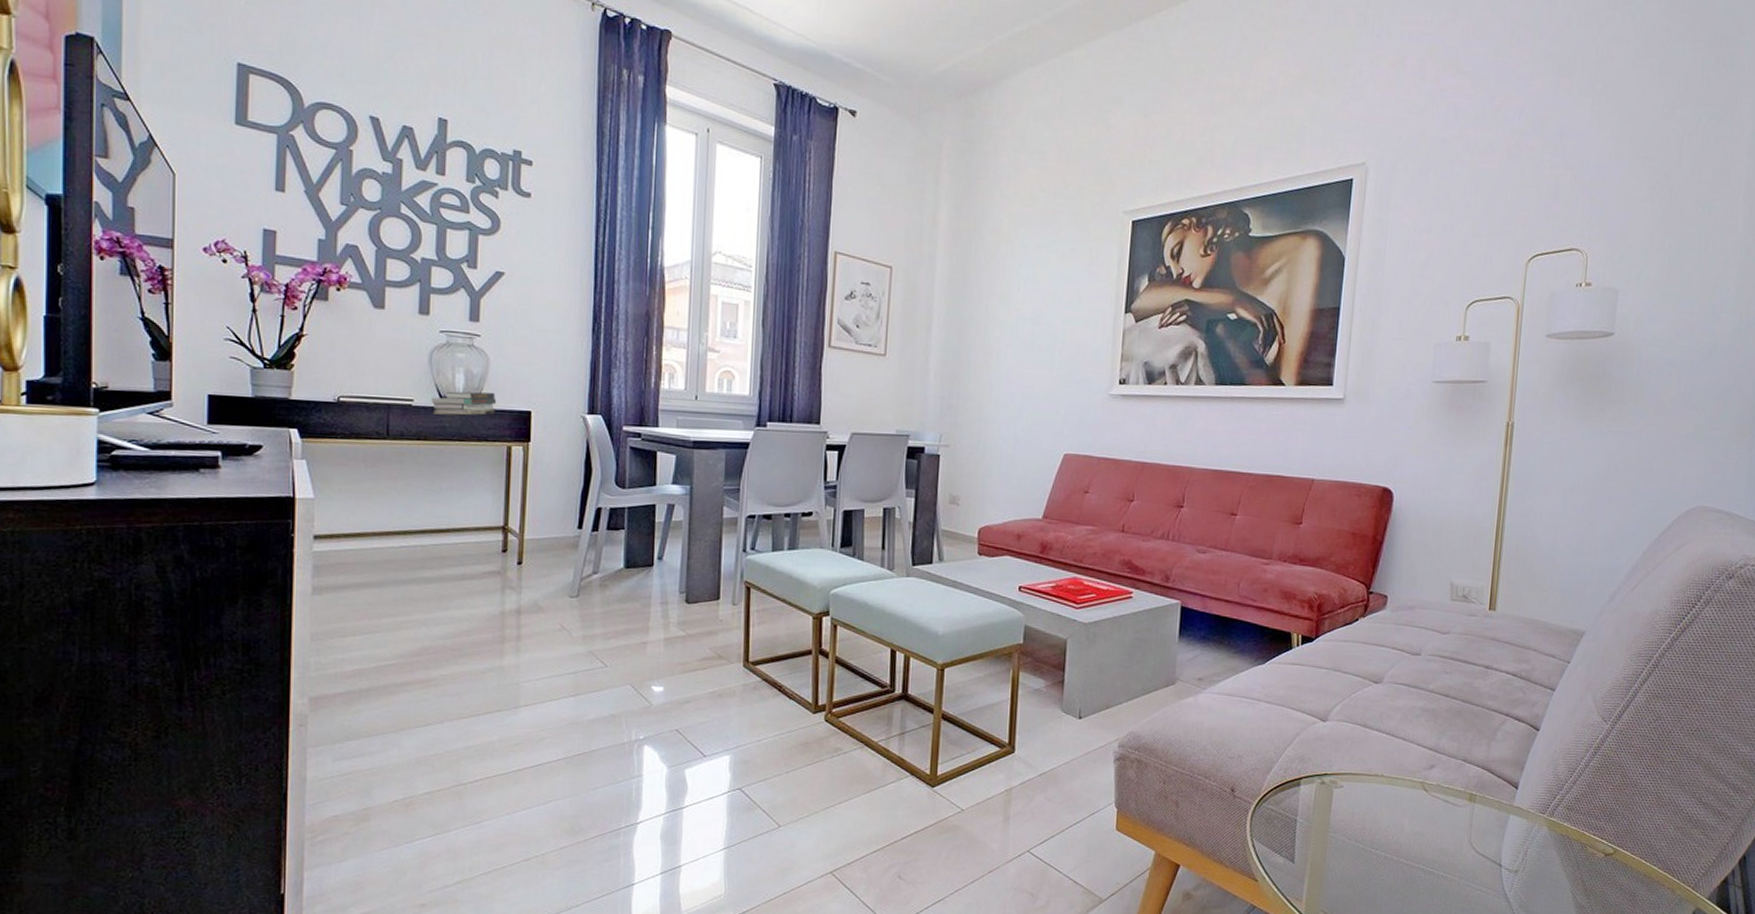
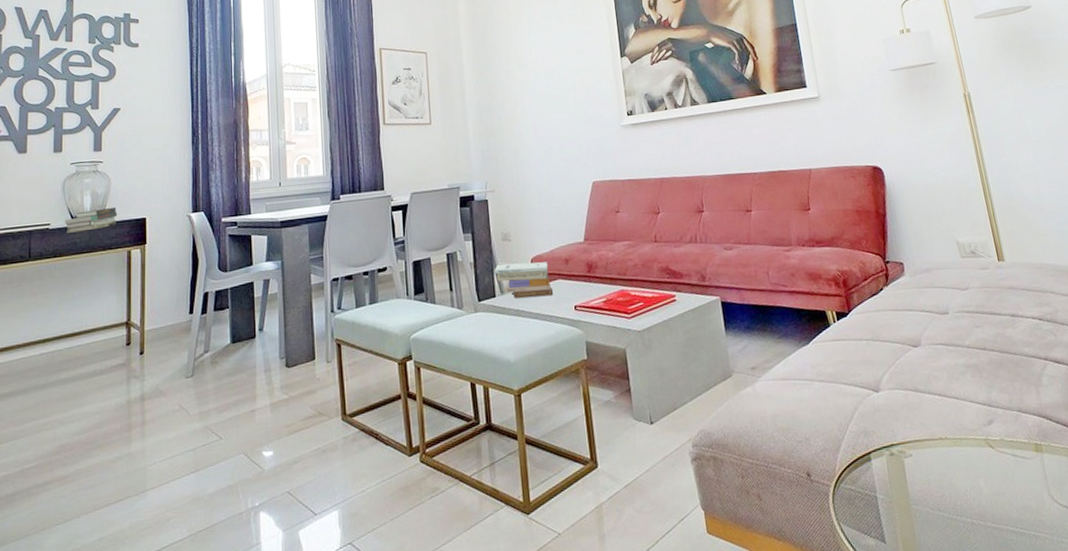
books: none [935,529,999,572] -> present [494,261,554,298]

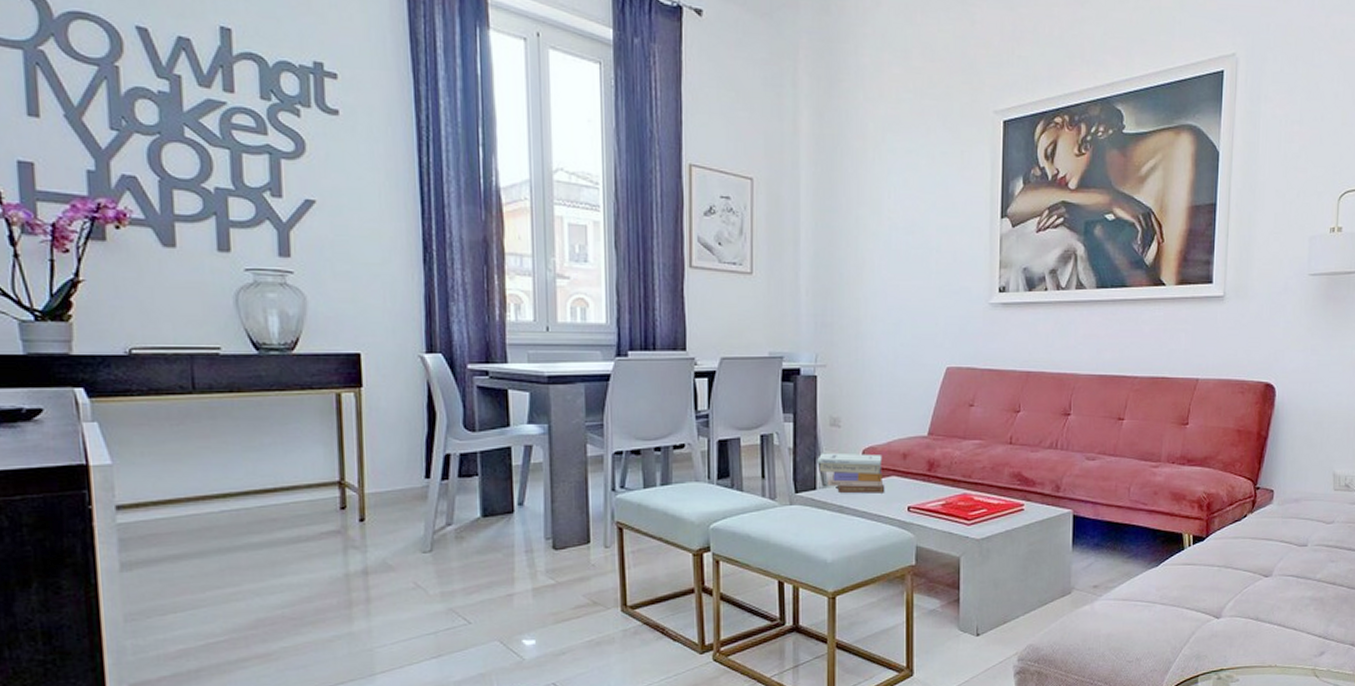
books: present [64,206,118,233] -> none [241,334,320,363]

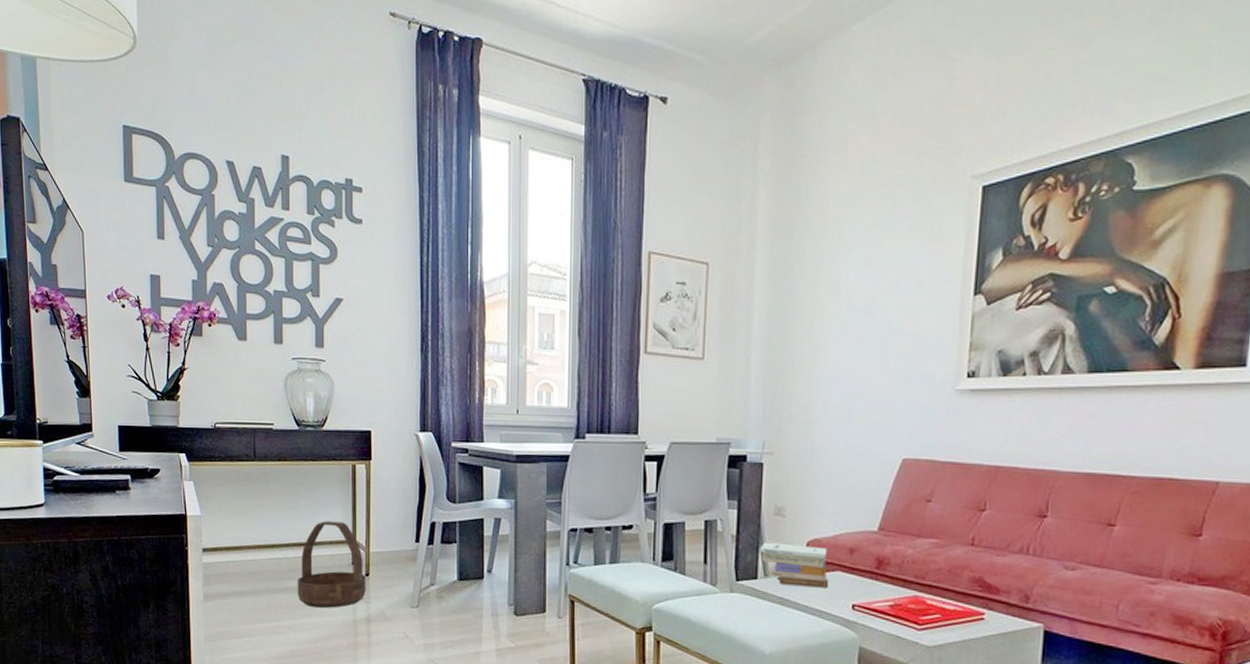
basket: none [262,460,361,566] -> present [297,521,366,609]

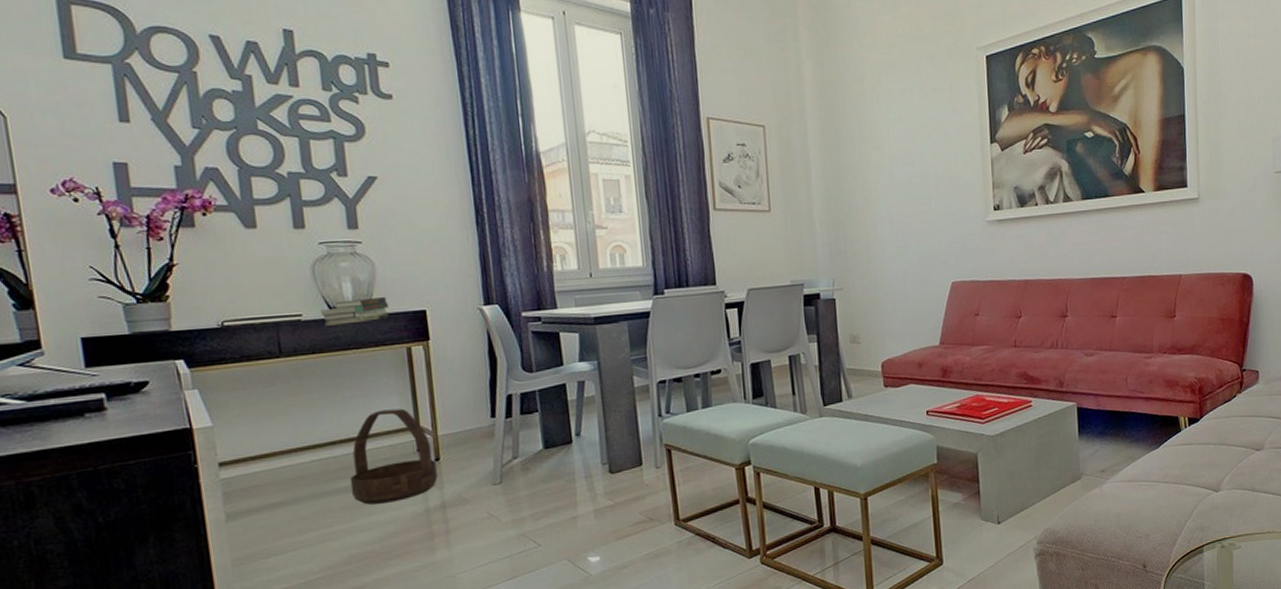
books: none [287,413,342,437] -> present [319,296,390,326]
books: present [760,542,829,588] -> none [841,365,905,403]

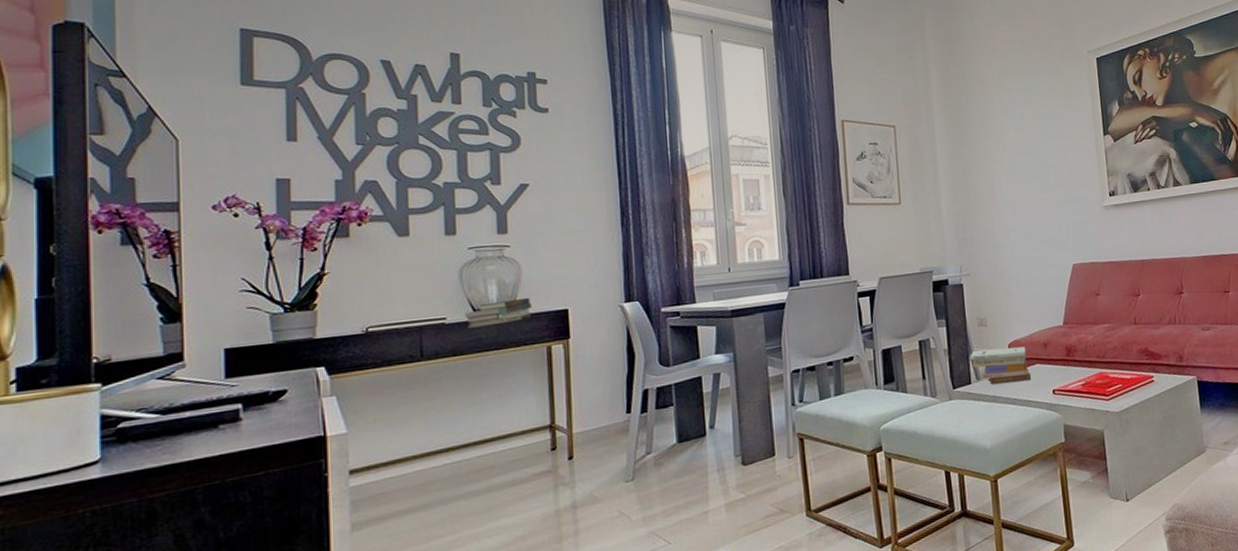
basket: present [349,408,438,506] -> none [481,407,570,509]
books: none [841,365,905,403] -> present [969,346,1032,384]

